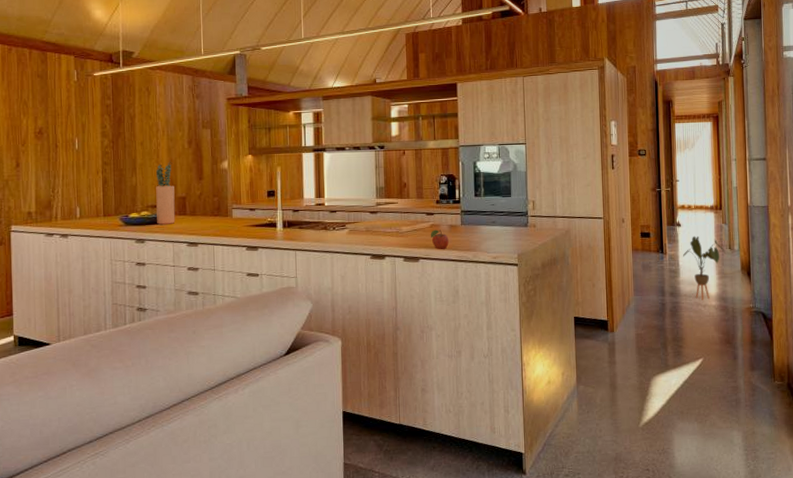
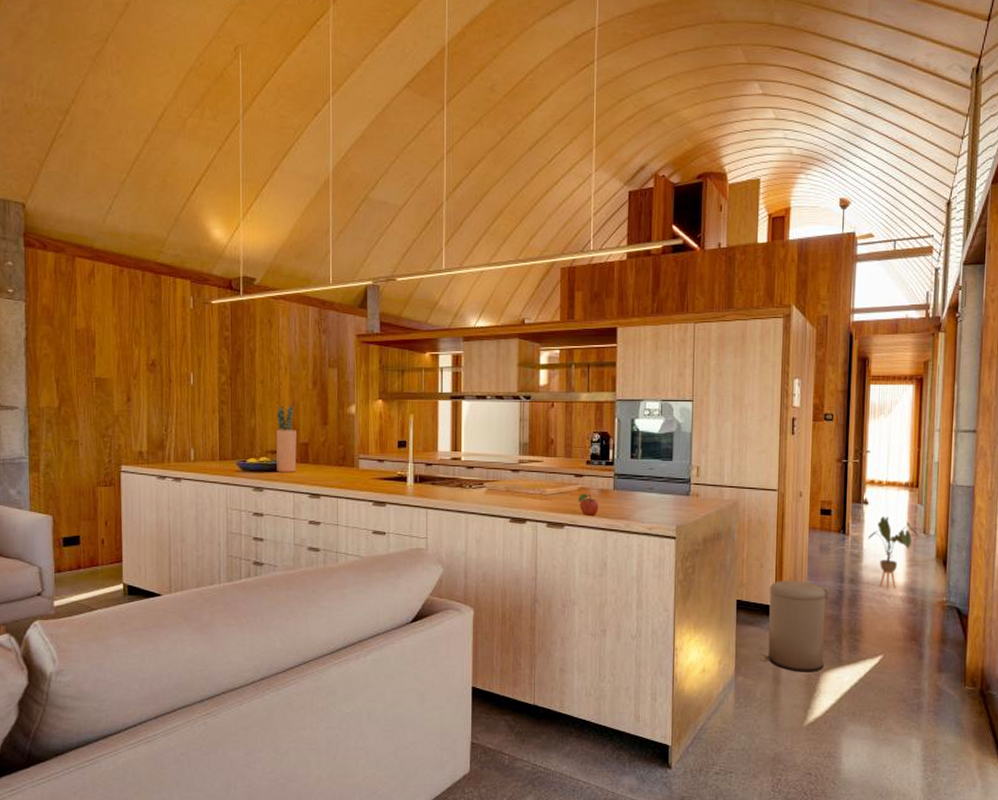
pedal bin: none [596,296,654,378] -> present [758,580,830,672]

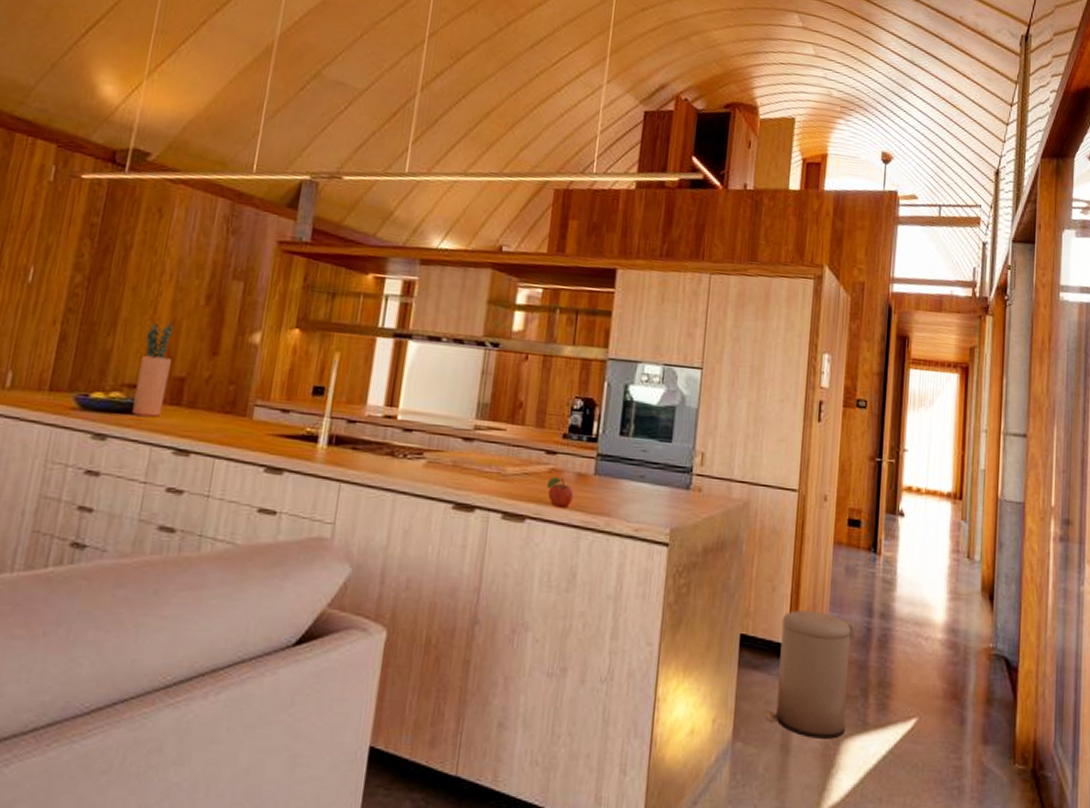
house plant: present [867,516,920,590] -> none [902,533,963,630]

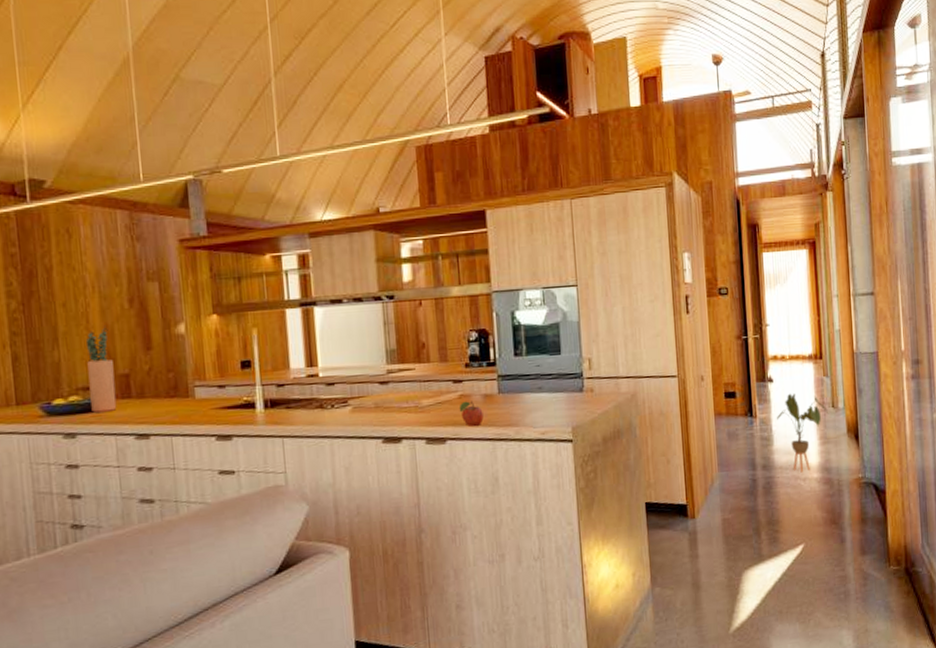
pedal bin: present [764,609,856,739] -> none [674,473,744,575]
house plant: none [902,533,963,630] -> present [776,393,829,473]

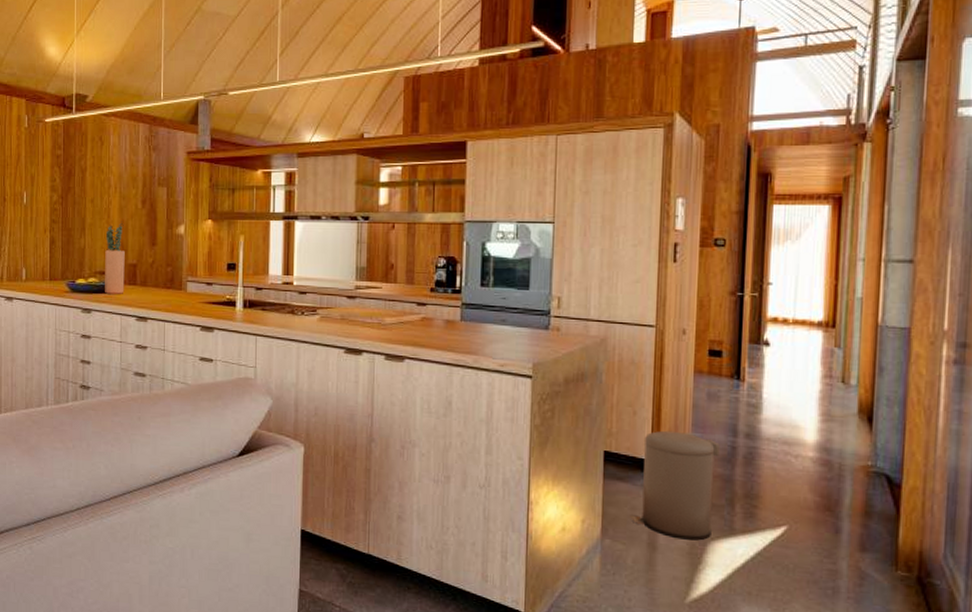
fruit: present [459,401,484,427] -> none [420,324,443,350]
pedal bin: none [674,473,744,575] -> present [630,430,720,541]
house plant: present [776,393,829,473] -> none [768,360,837,449]

